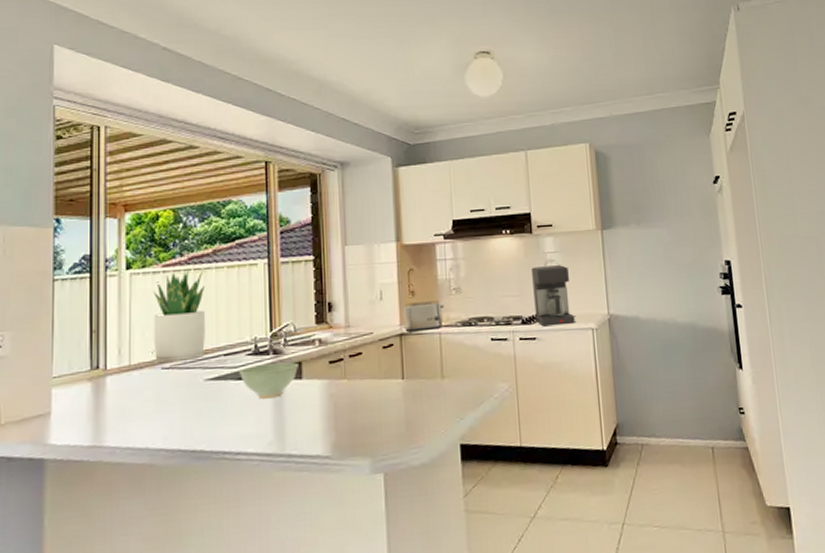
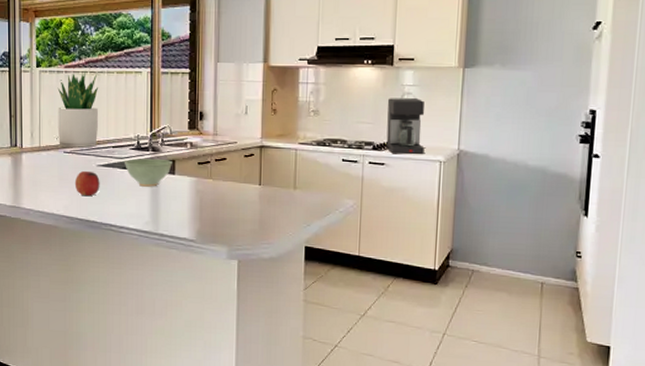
fruit: none [176,387,209,420] -> present [74,170,100,196]
toaster: present [404,299,444,333] -> none [265,119,302,146]

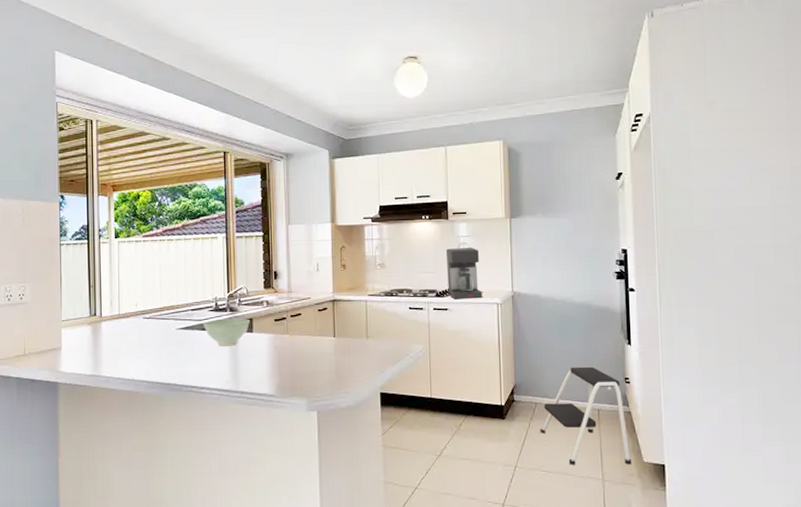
planter: present [57,71,99,148] -> none [136,239,177,313]
fruit: present [74,170,100,196] -> none [154,334,180,359]
step stool: none [474,235,574,343] -> present [540,366,632,465]

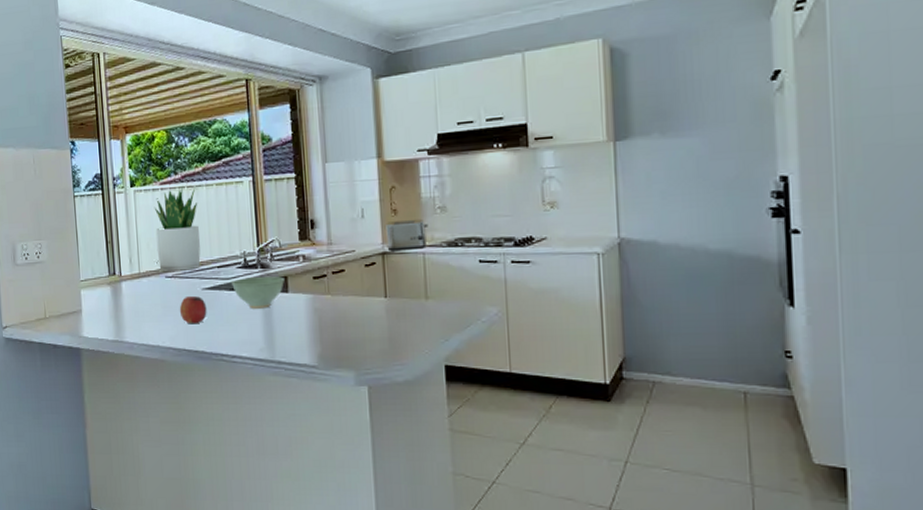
planter: none [136,239,177,313] -> present [154,186,201,271]
fruit: none [154,334,180,359] -> present [179,295,207,323]
toaster: none [336,273,370,299] -> present [386,218,429,252]
coffee maker: present [447,248,482,300] -> none [527,182,577,250]
step stool: present [540,366,632,465] -> none [660,335,796,467]

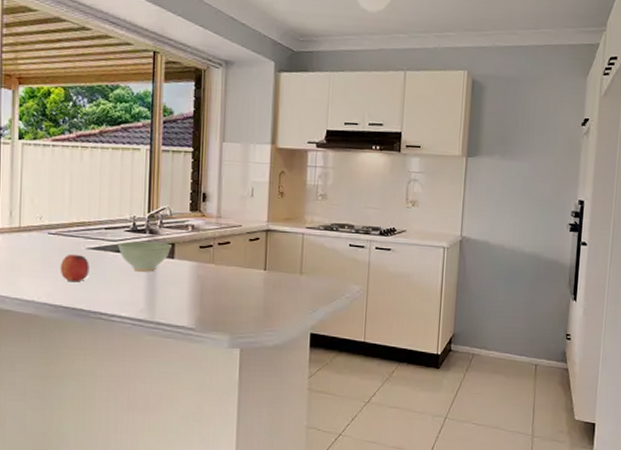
planter: present [154,186,201,271] -> none [41,146,91,229]
toaster: present [386,218,429,252] -> none [271,202,310,230]

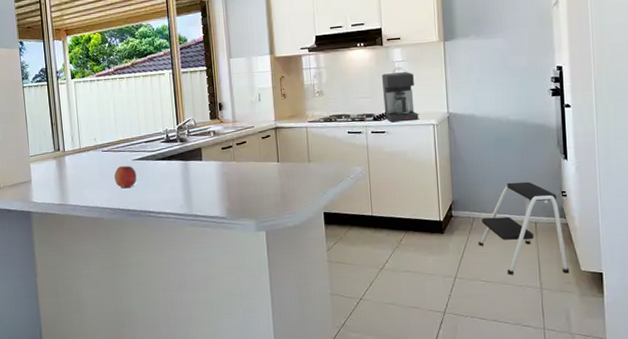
bowl: present [118,241,171,272] -> none [157,148,199,175]
coffee maker: none [393,184,430,241] -> present [382,72,419,123]
step stool: none [474,319,563,422] -> present [478,181,570,275]

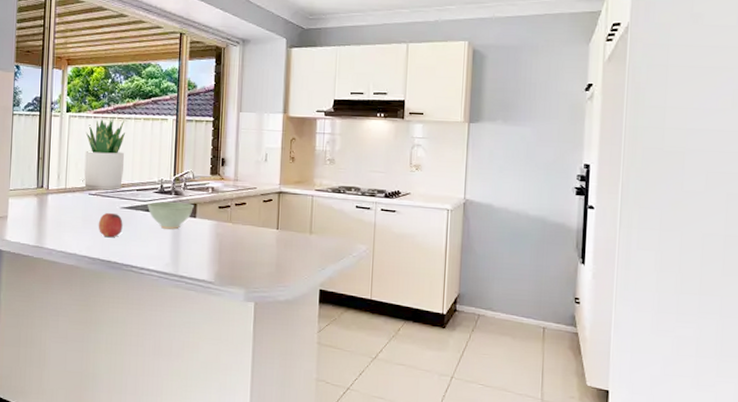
planter: none [91,77,131,147] -> present [84,117,126,191]
bowl: none [157,148,199,175] -> present [148,202,194,230]
coffee maker: present [382,72,419,123] -> none [397,149,433,203]
step stool: present [478,181,570,275] -> none [481,281,574,387]

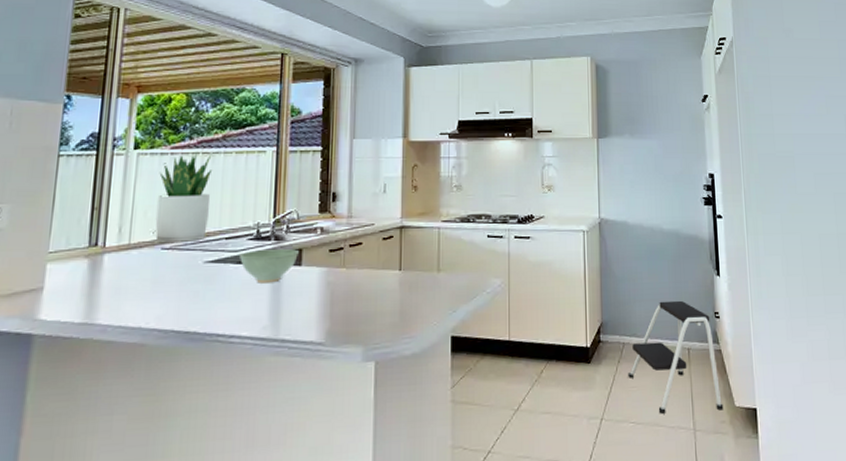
fruit: present [98,212,123,237] -> none [172,269,207,301]
step stool: none [481,281,574,387] -> present [628,300,724,414]

